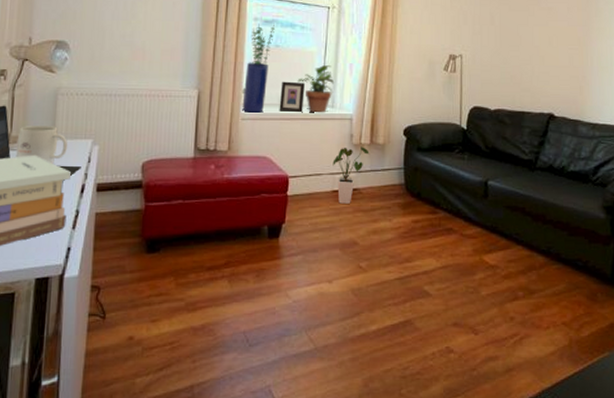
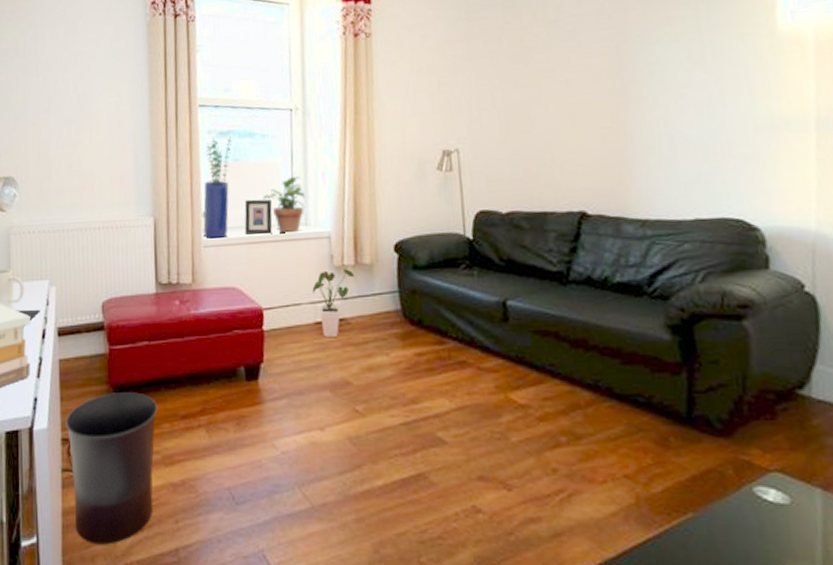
waste bin: none [96,245,185,383] -> present [65,392,157,545]

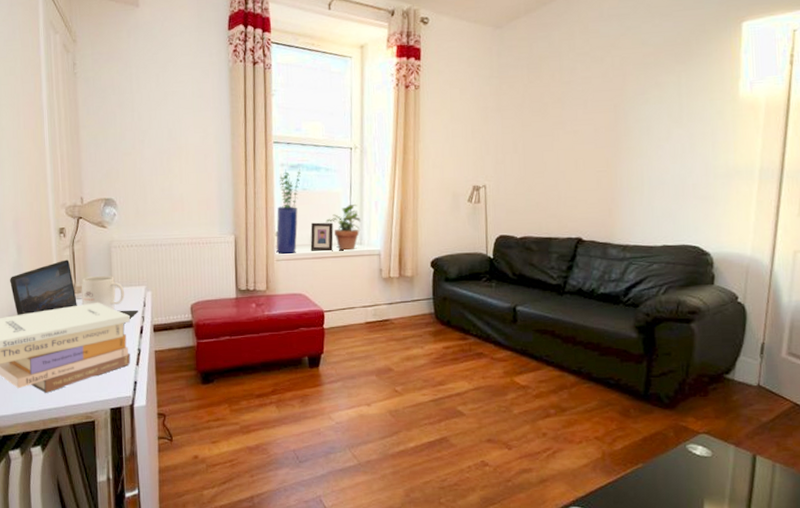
waste bin: present [65,392,157,545] -> none [161,377,237,494]
house plant: present [312,267,355,337] -> none [364,279,399,334]

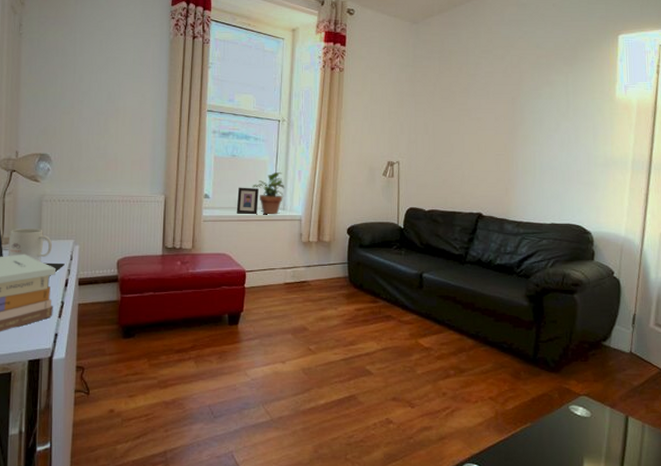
vase: present [276,167,301,254] -> none [204,135,231,215]

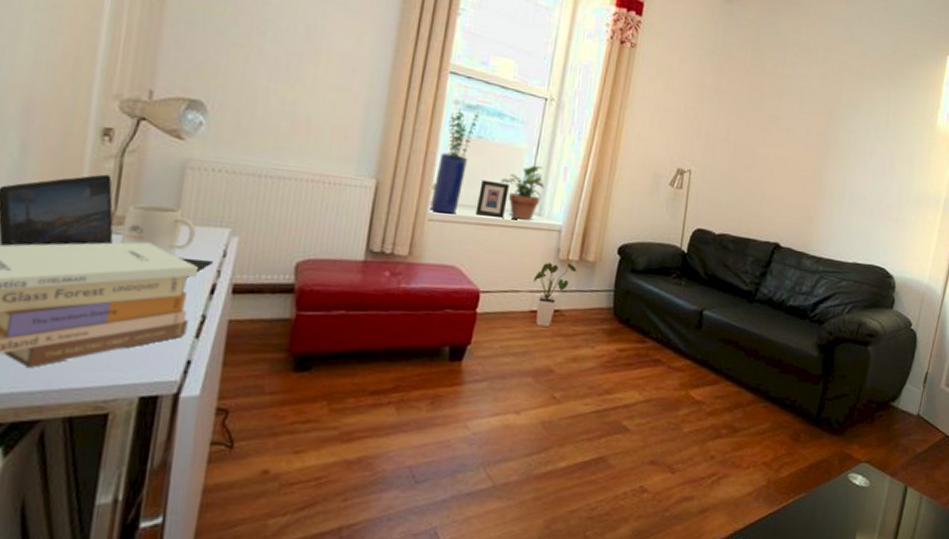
vase: none [204,135,231,215] -> present [430,108,479,214]
house plant: none [284,243,317,294] -> present [533,262,577,327]

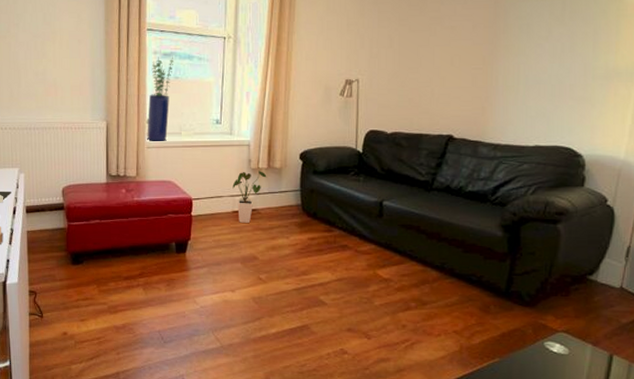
picture frame: present [475,180,509,219] -> none [181,111,204,141]
potted plant: present [500,166,545,222] -> none [197,95,232,140]

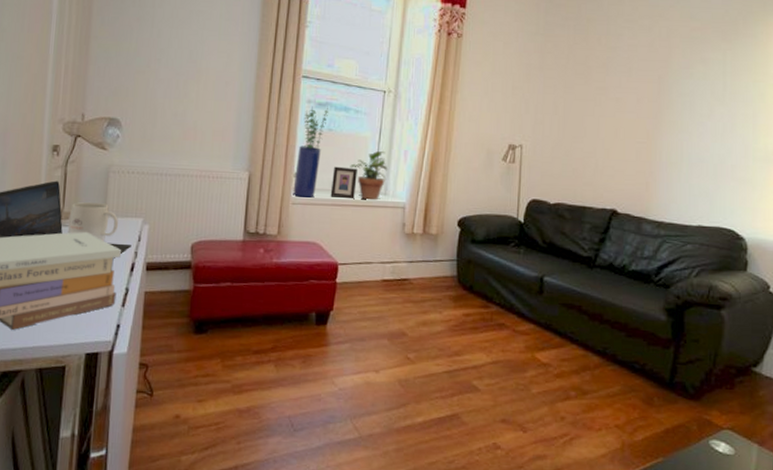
picture frame: none [181,111,204,141] -> present [330,166,357,200]
potted plant: none [197,95,232,140] -> present [350,151,388,201]
house plant: present [232,170,267,223] -> none [383,235,422,294]

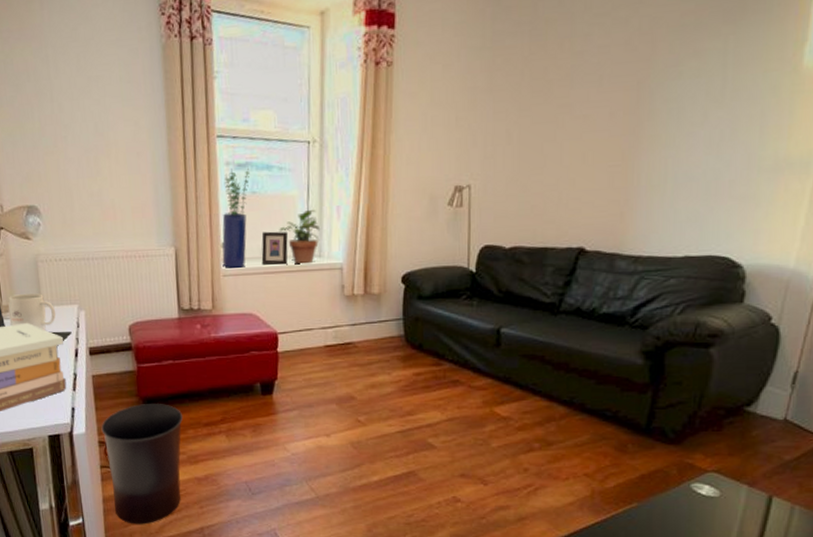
waste bin: none [144,326,233,460] -> present [101,404,183,524]

